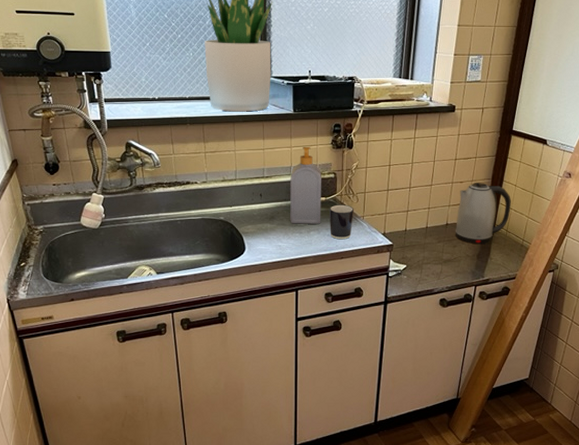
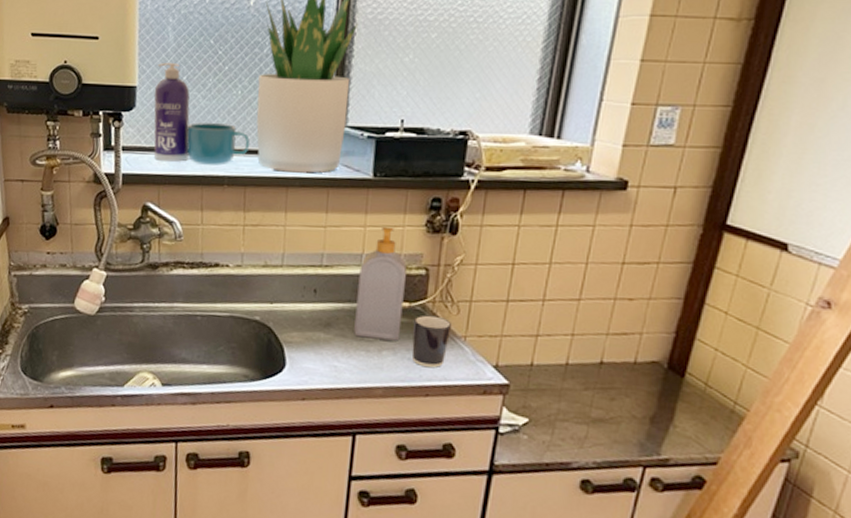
spray bottle: none [125,32,157,108] -> present [154,62,190,162]
cup: none [154,78,202,110] -> present [186,123,250,166]
kettle: present [455,182,511,244] -> none [613,301,717,401]

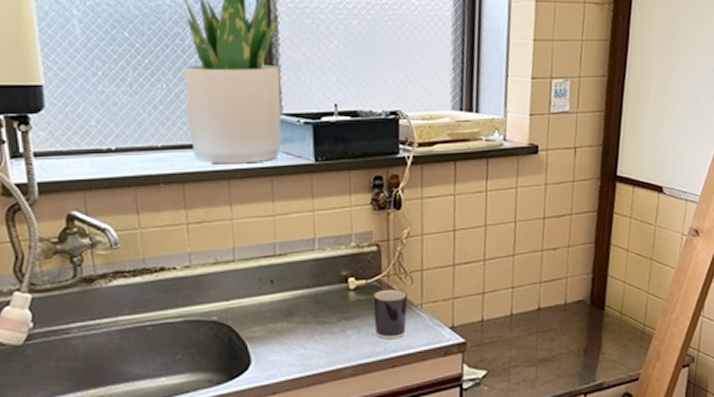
spray bottle: present [154,62,190,162] -> none [65,57,115,165]
cup: present [186,123,250,166] -> none [110,120,182,165]
soap bottle: present [354,226,407,341] -> none [314,209,362,321]

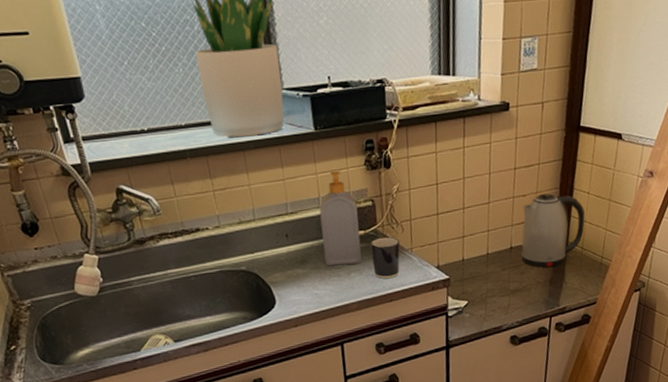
soap bottle: none [314,209,362,321] -> present [319,170,362,267]
kettle: none [550,247,624,334] -> present [521,193,585,268]

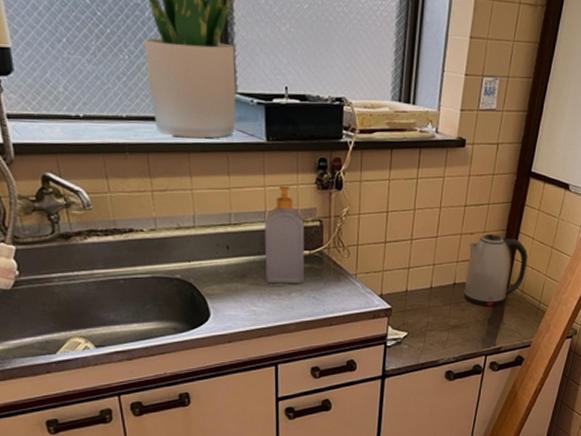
mug: present [369,236,400,279] -> none [314,259,345,303]

